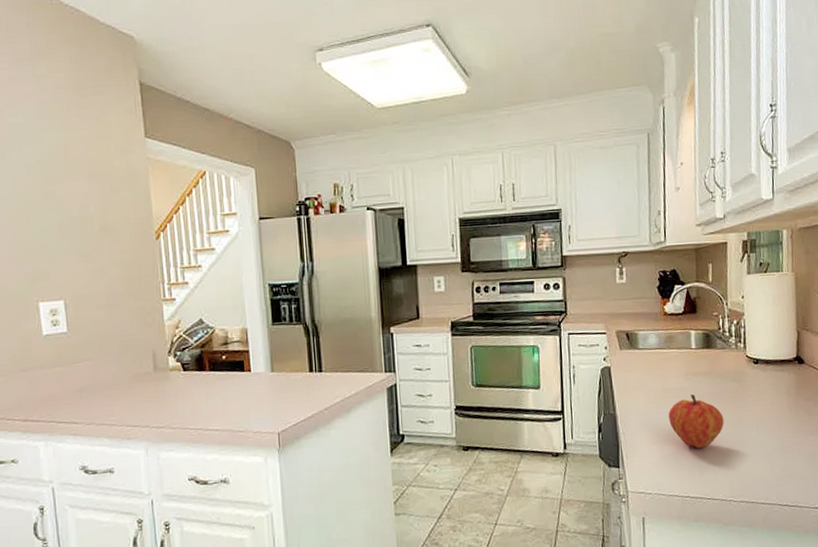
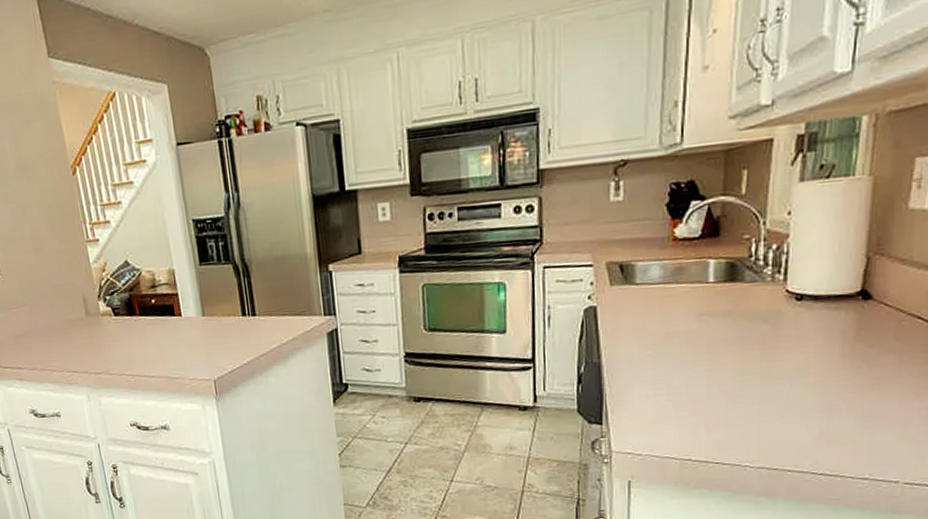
fruit: present [669,393,724,449] -> none [671,338,746,405]

